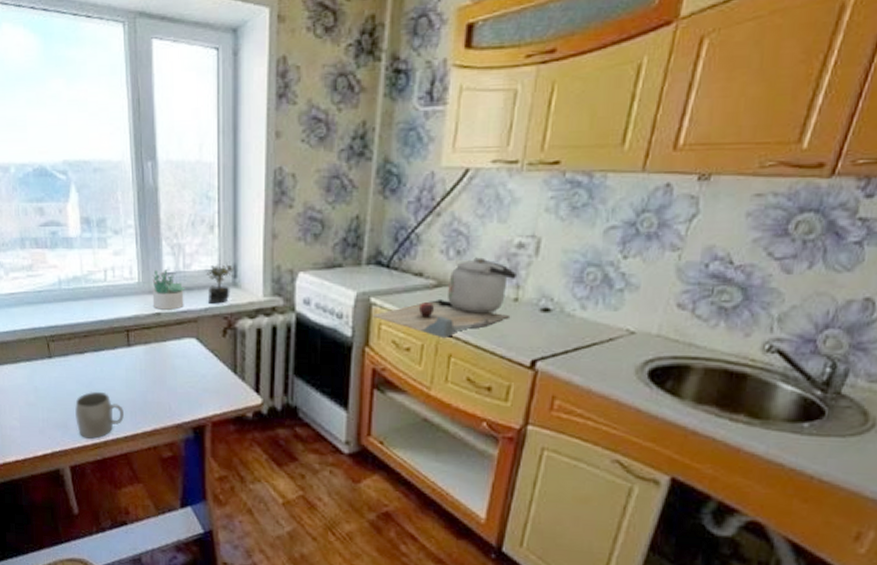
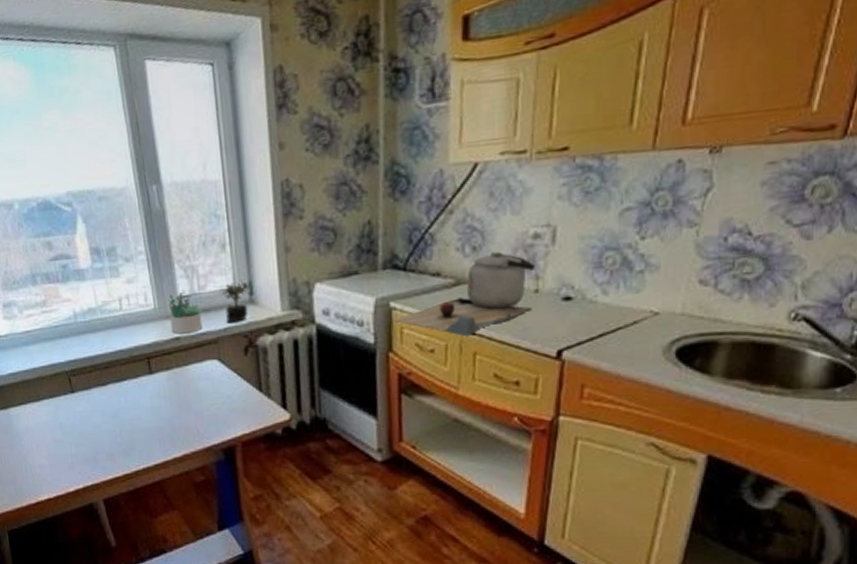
mug: present [75,391,124,439] -> none [102,421,153,470]

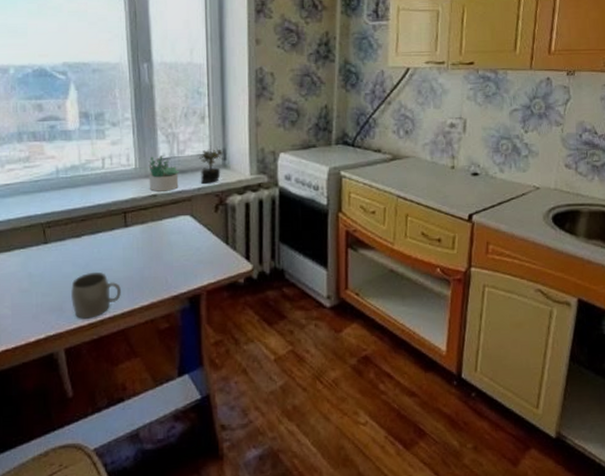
mug: none [102,421,153,470] -> present [71,271,121,319]
cutting board: present [393,298,531,337] -> none [343,170,449,202]
kettle: present [467,251,536,308] -> none [401,135,452,179]

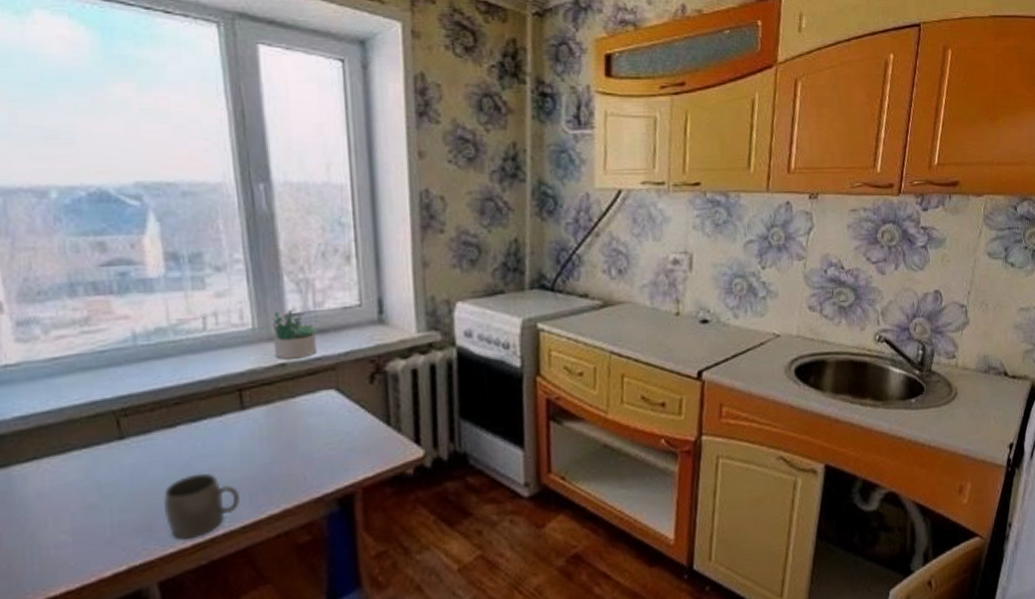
succulent plant: present [198,147,224,184] -> none [343,297,380,346]

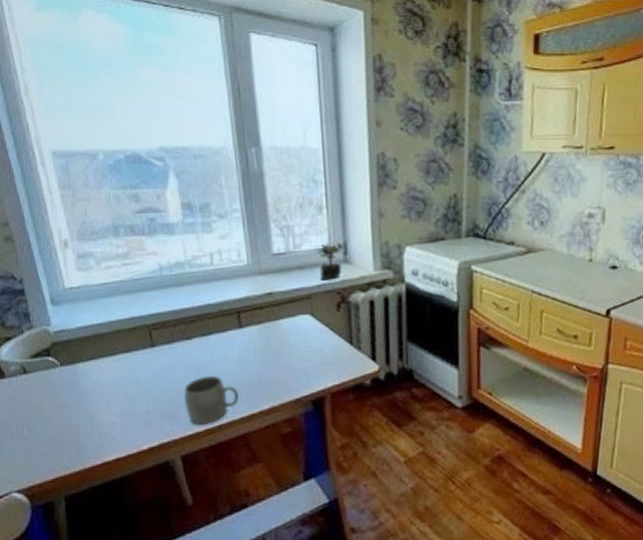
succulent plant: present [271,310,318,360] -> none [262,250,297,290]
succulent plant: none [343,297,380,346] -> present [316,241,345,280]

